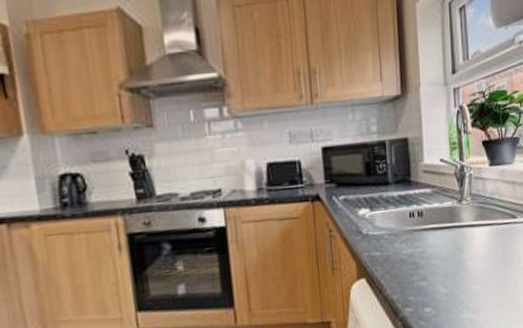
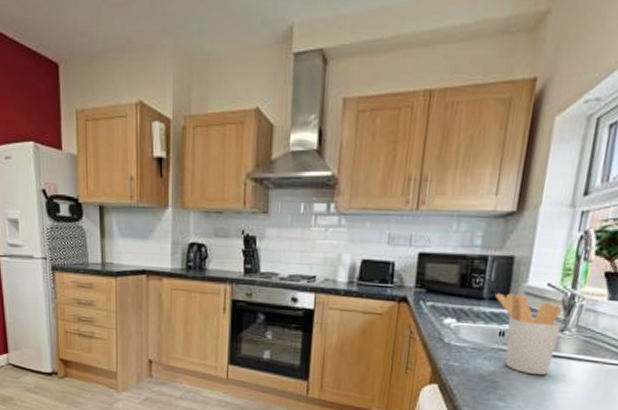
utensil holder: none [399,173,459,249] -> present [495,292,563,376]

